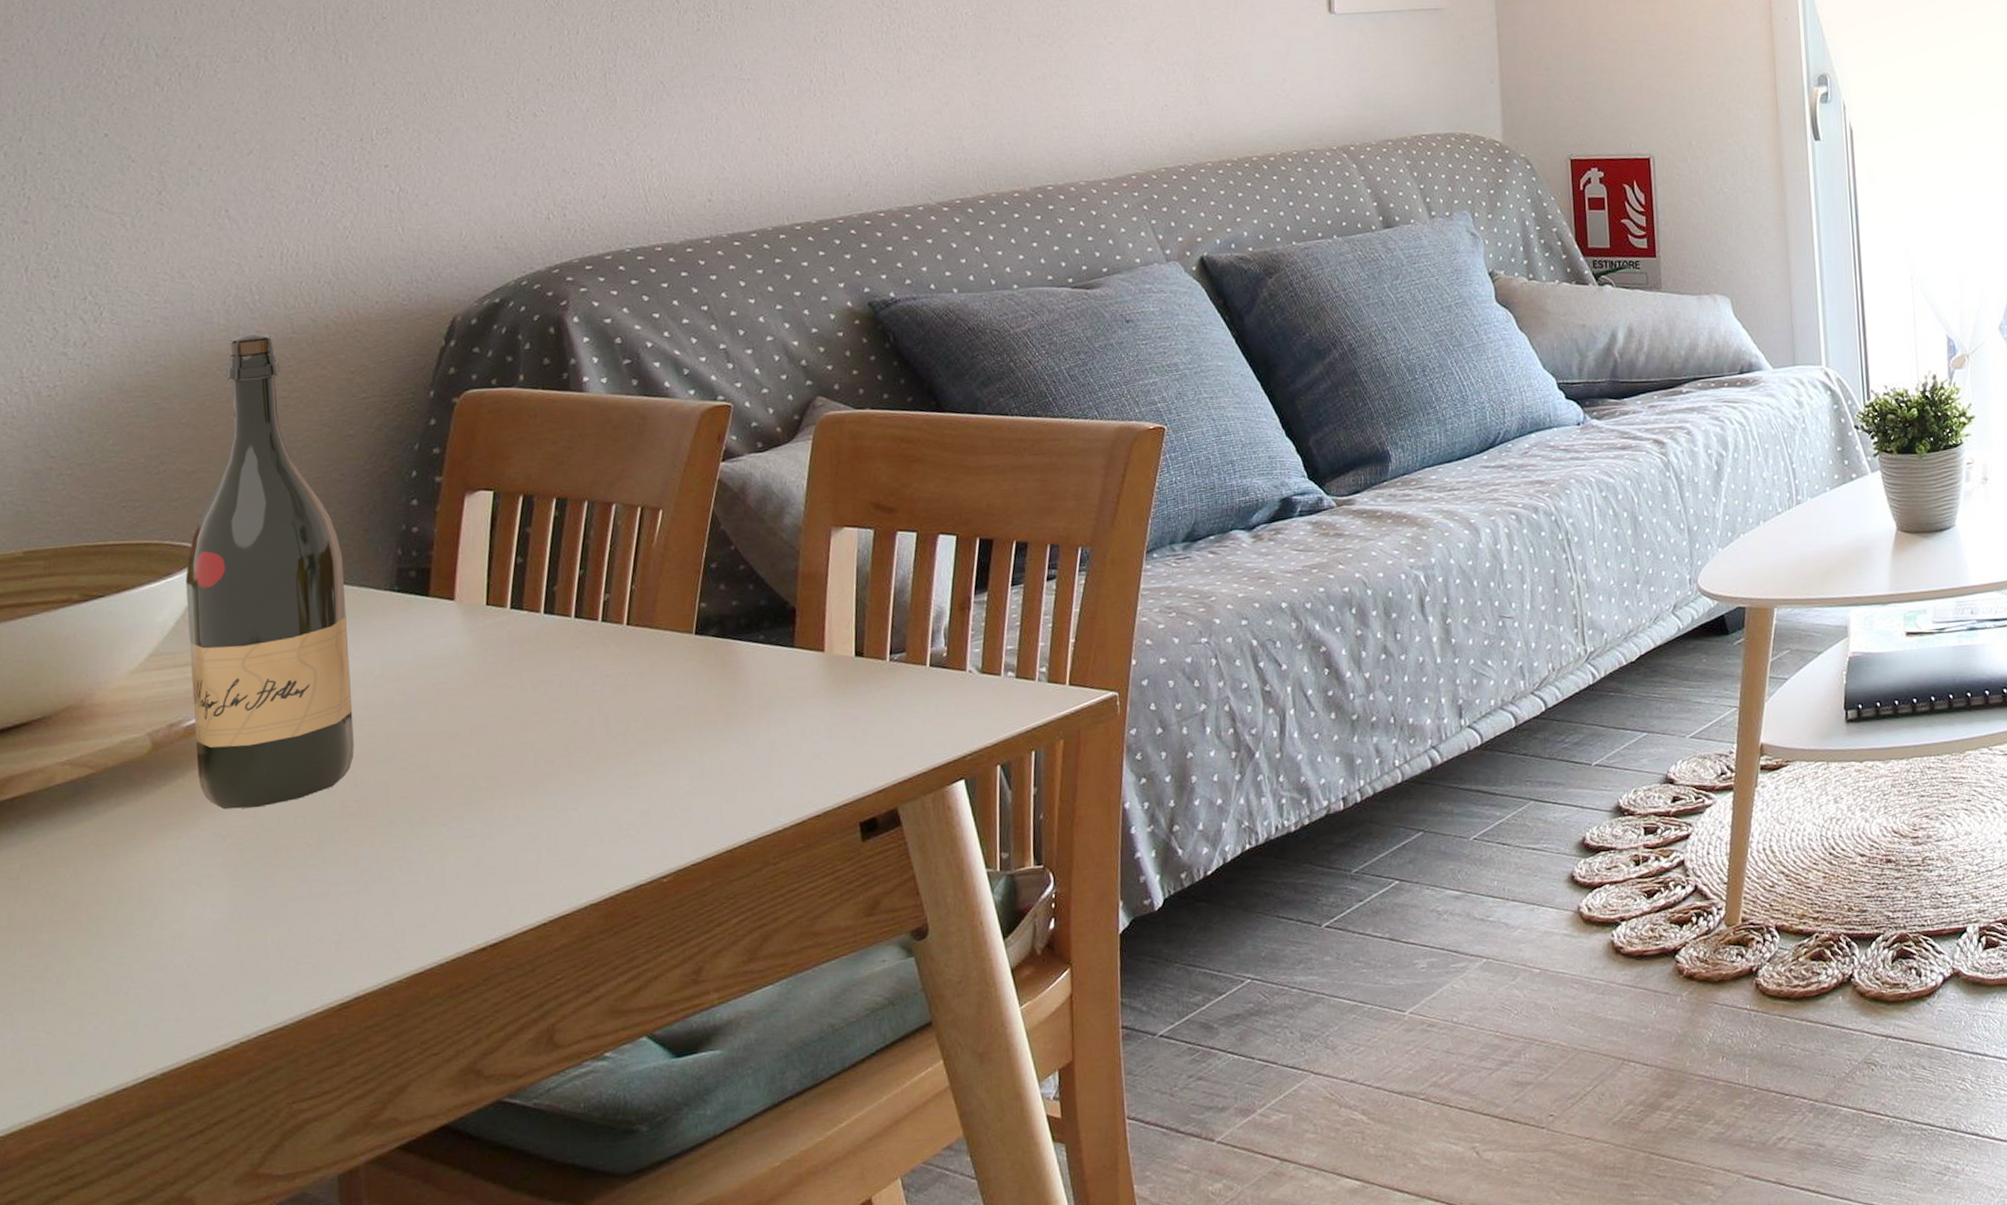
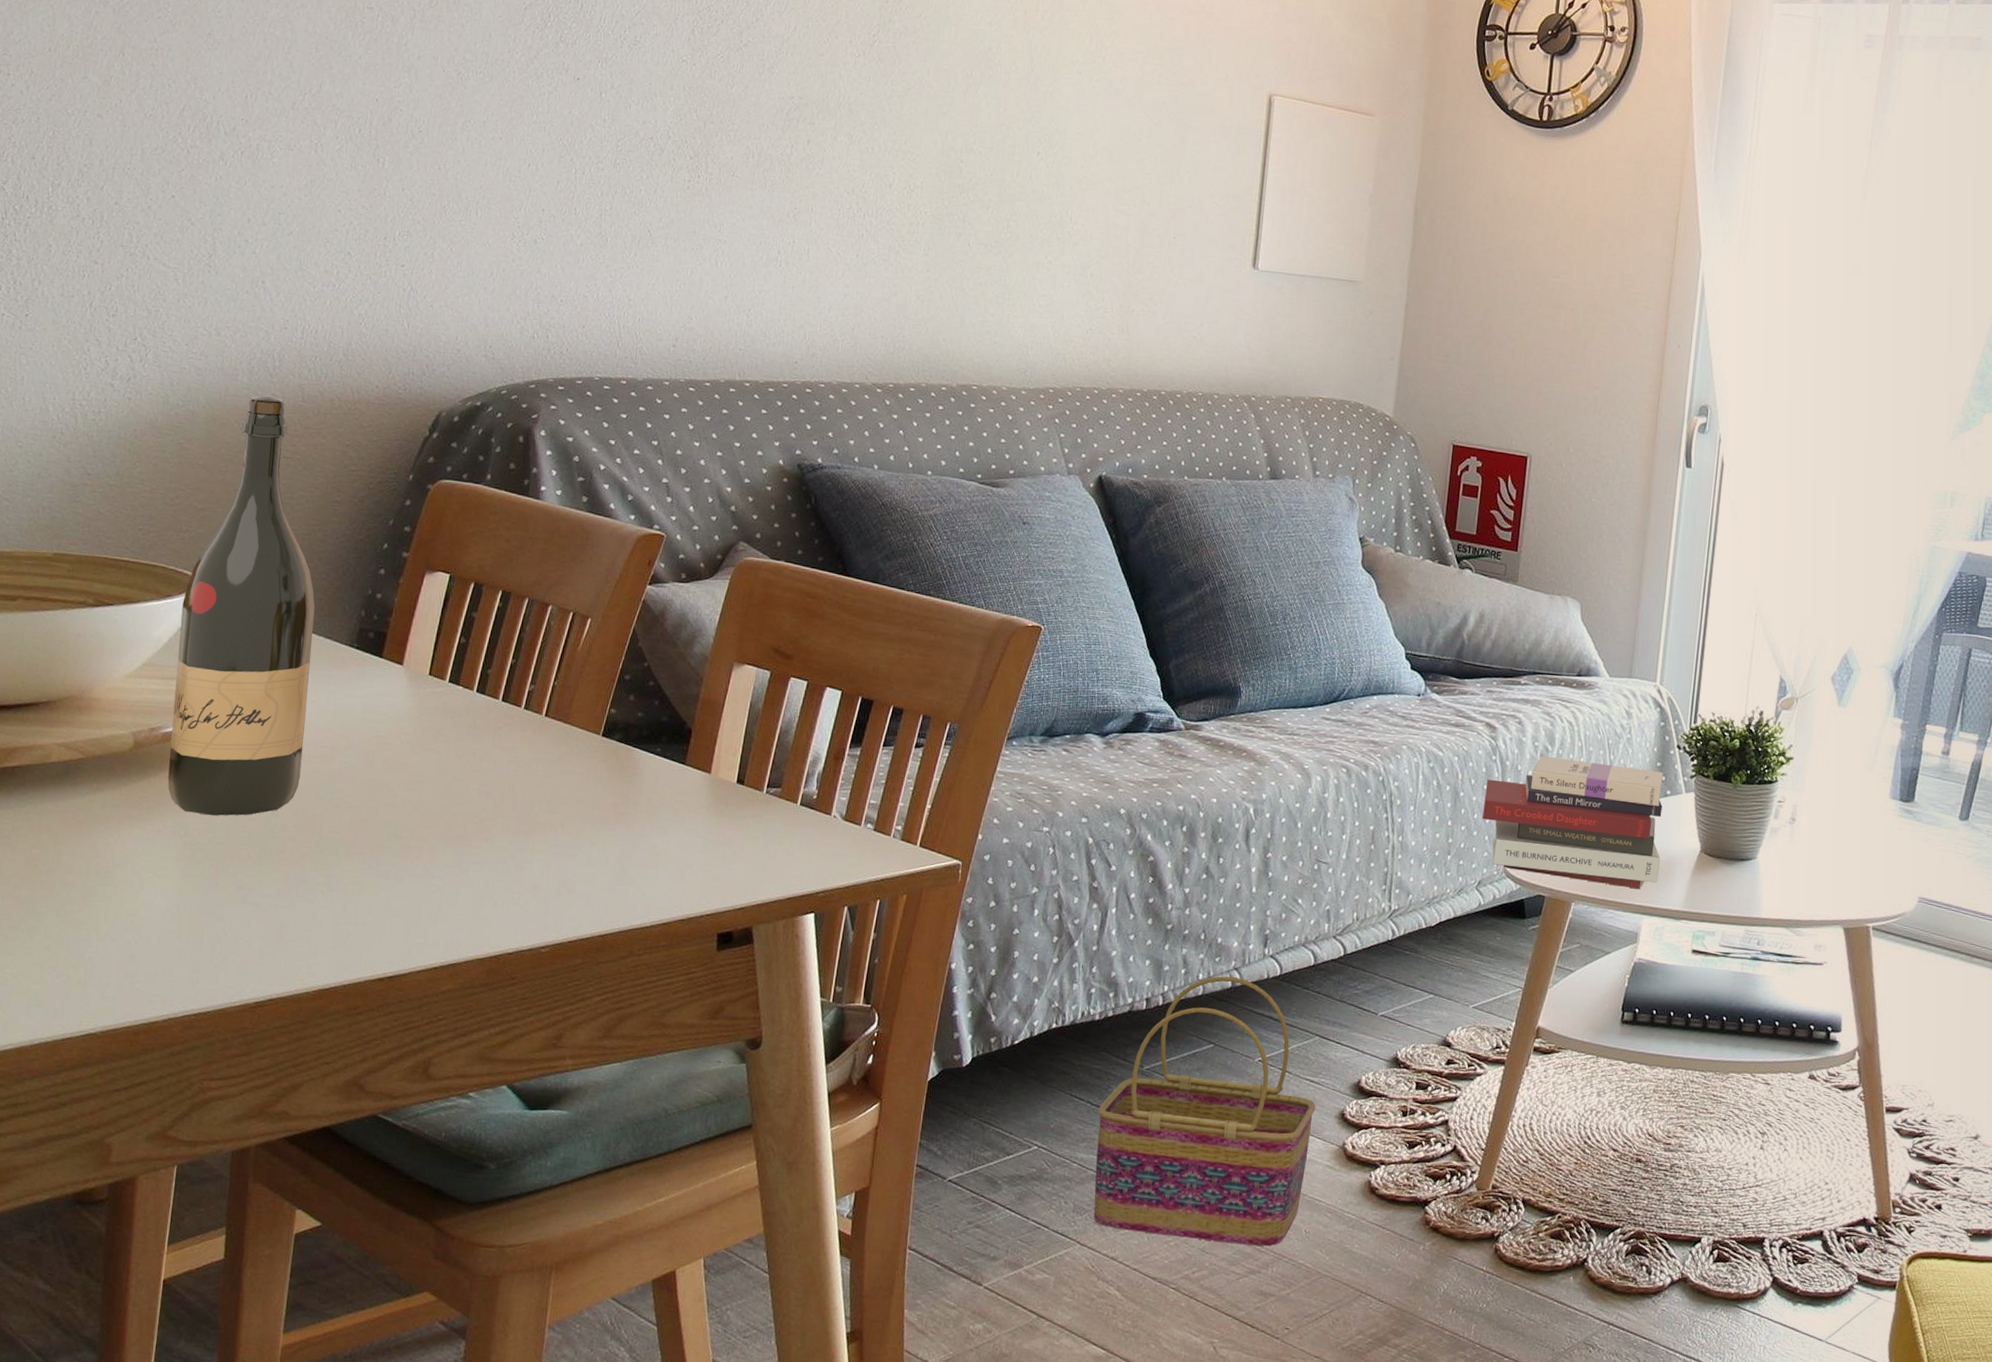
basket: none [1310,756,1543,1049] -> present [1093,976,1316,1247]
books: none [1664,456,1859,586] -> present [1483,755,1664,890]

